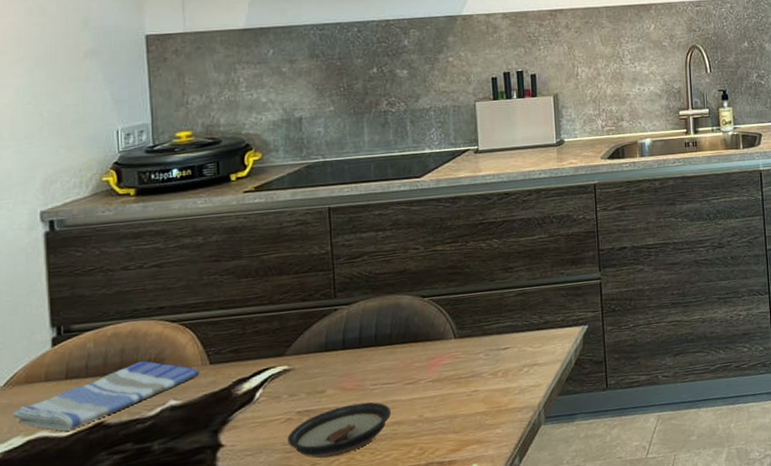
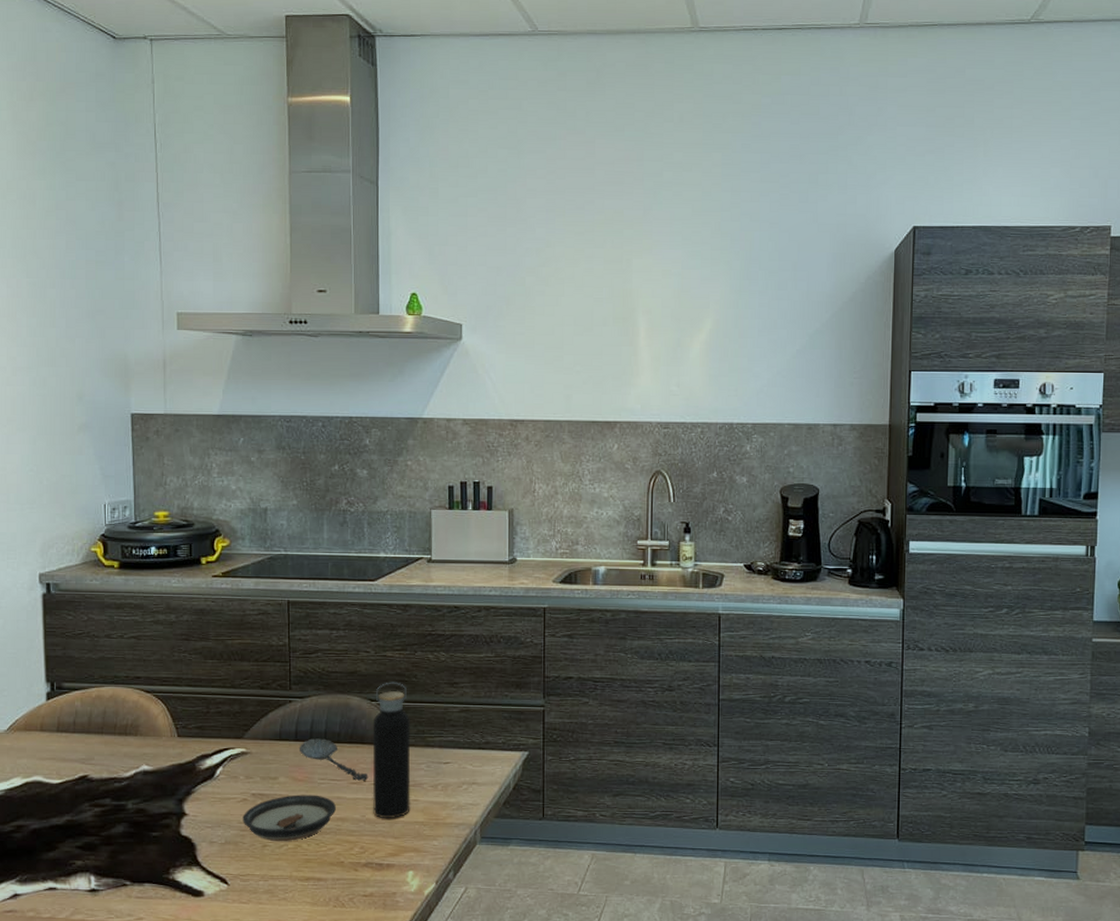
dish towel: present [12,360,200,431] -> none [13,724,169,779]
spoon: none [347,342,424,381] -> present [299,738,368,781]
water bottle: none [426,275,471,415] -> present [372,682,411,819]

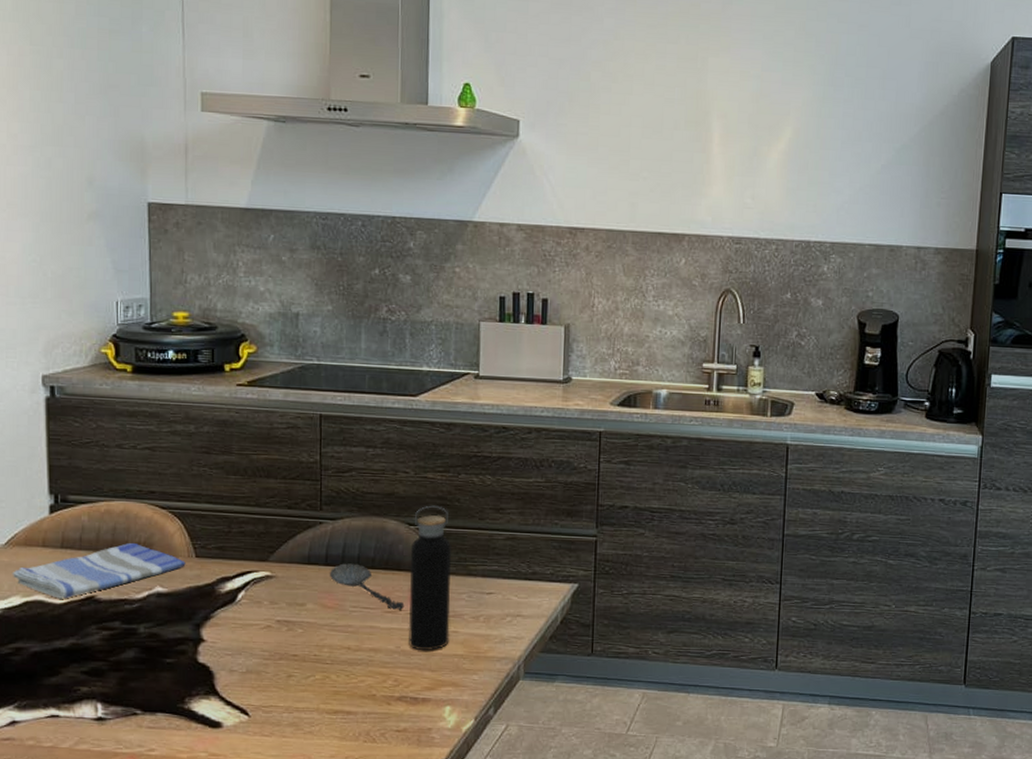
dish towel: none [13,724,169,779] -> present [12,542,186,599]
saucer: present [242,794,336,842] -> none [266,622,368,672]

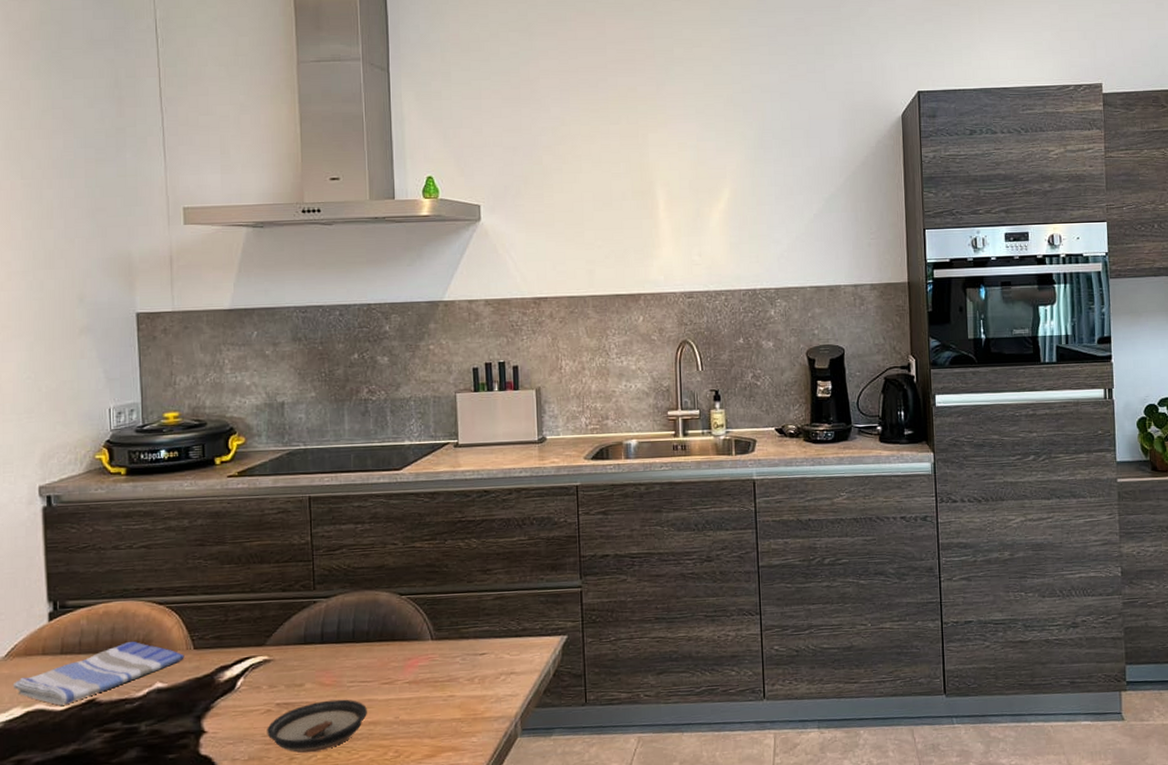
saucer: none [266,622,368,672] -> present [267,699,367,753]
spoon: present [329,563,405,610] -> none [325,638,401,681]
water bottle: present [408,505,452,651] -> none [403,573,447,719]

